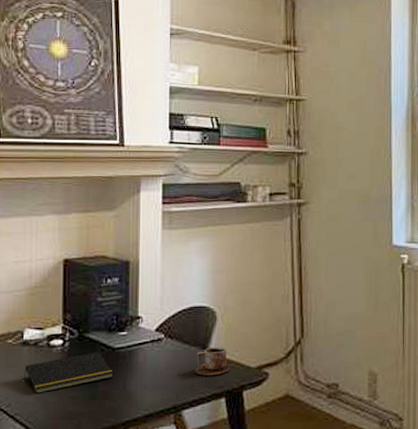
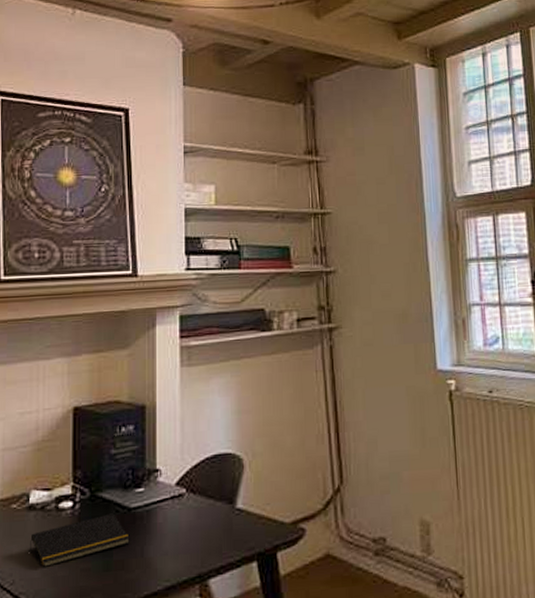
mug: present [194,346,231,375] -> none [221,499,262,536]

